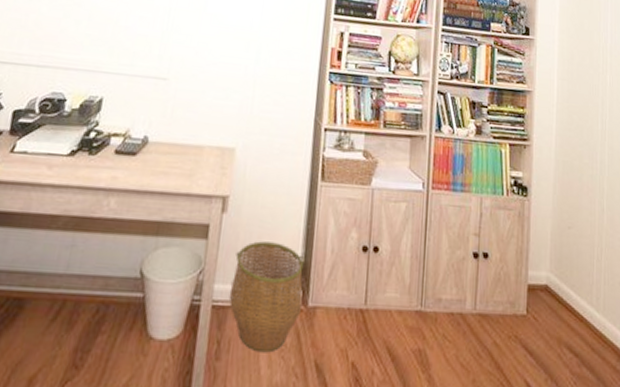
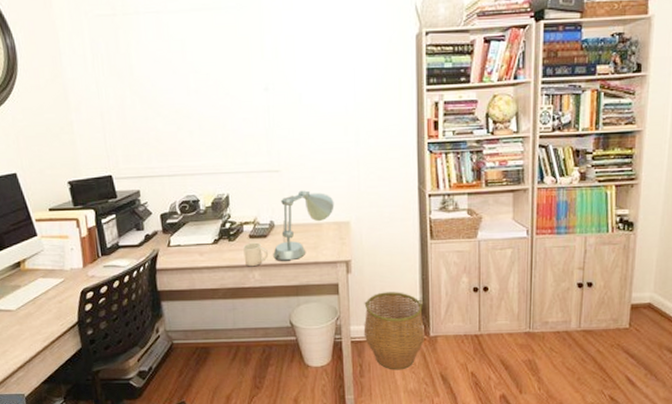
mug: none [101,159,134,191] -> present [243,242,269,267]
desk lamp: none [138,104,222,189] -> present [273,190,334,261]

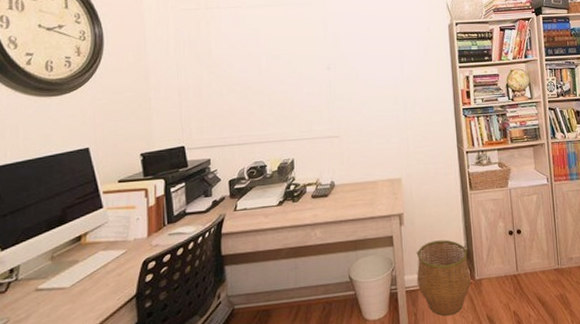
mug: present [243,242,269,267] -> none [306,201,330,226]
desk lamp: present [273,190,334,261] -> none [333,152,388,218]

